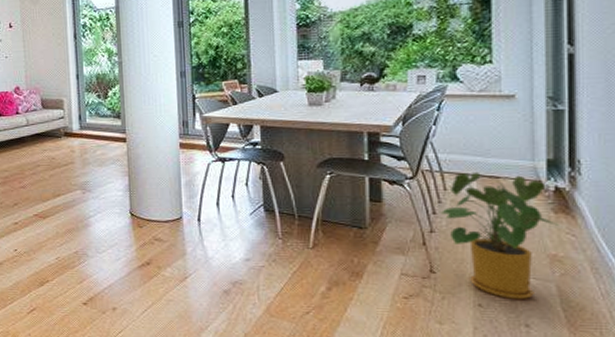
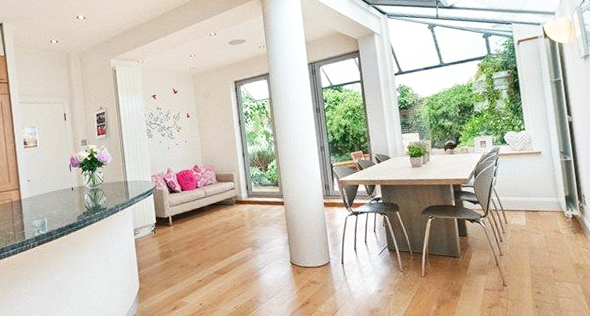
house plant: present [440,172,559,300] -> none [505,208,578,300]

